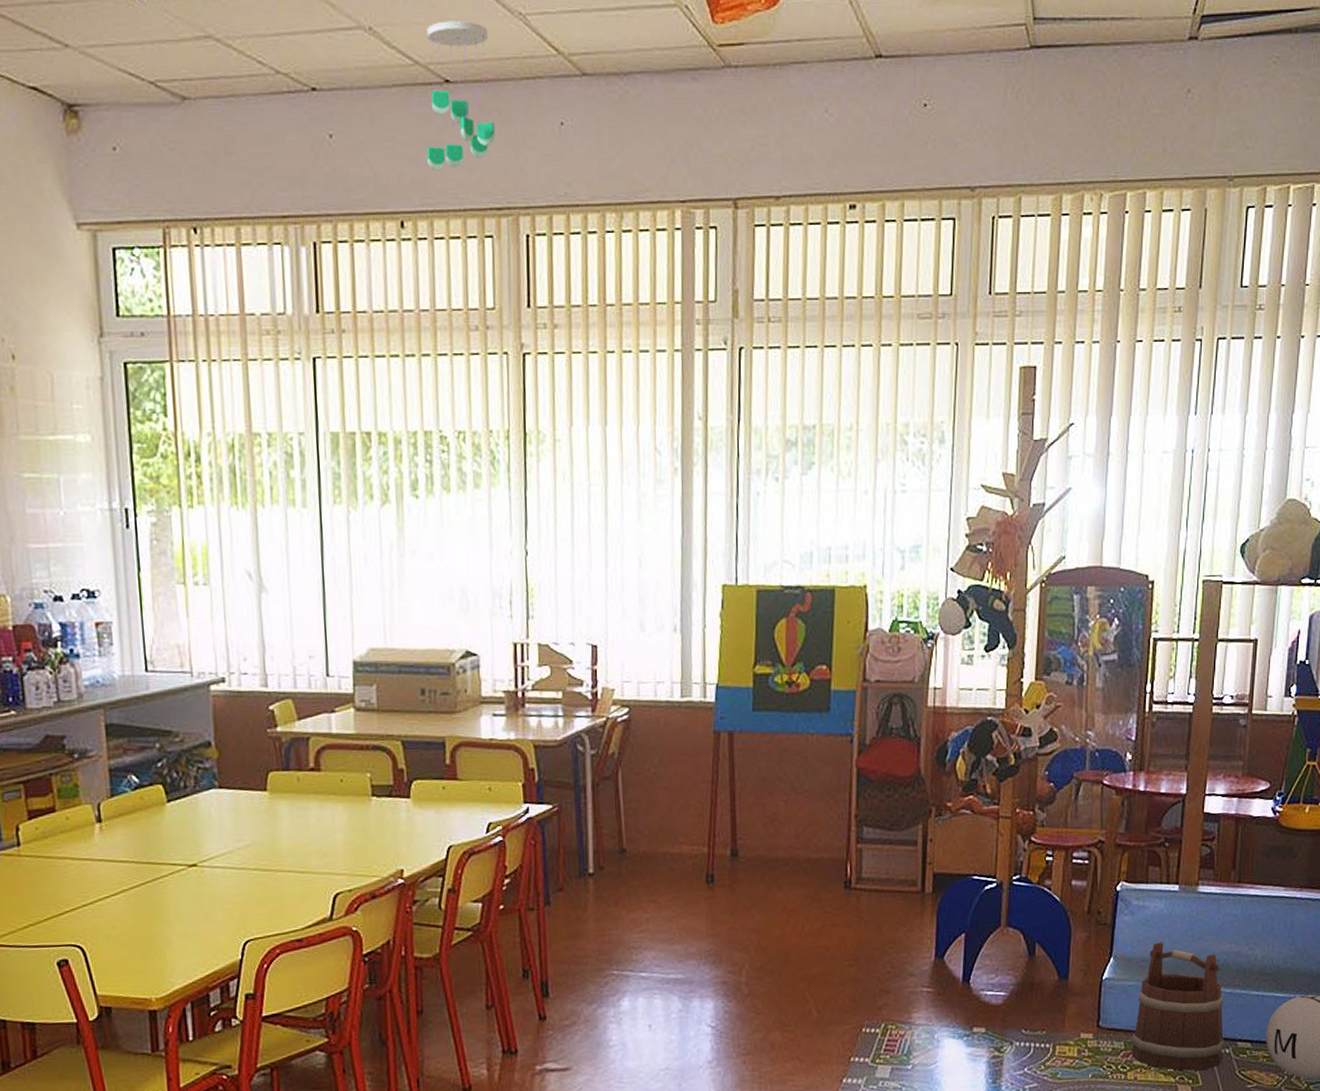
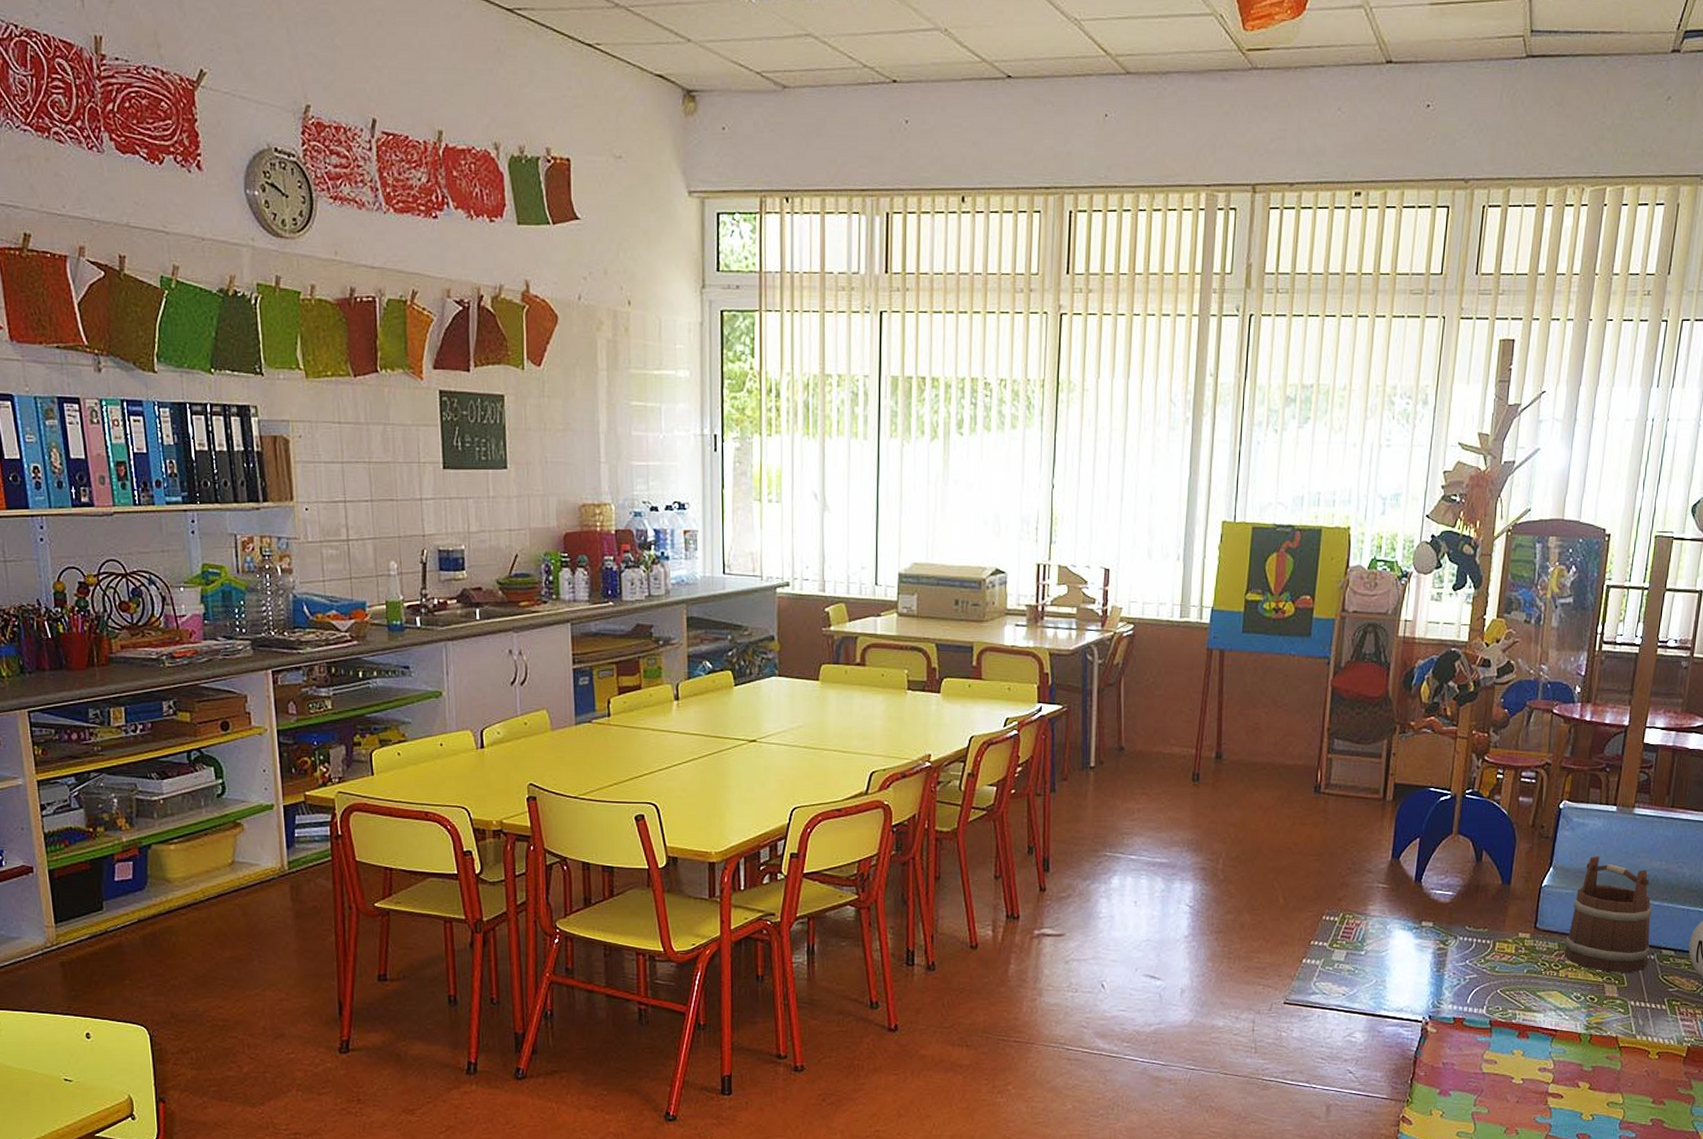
ceiling mobile: present [426,21,495,170] -> none [987,24,1048,153]

